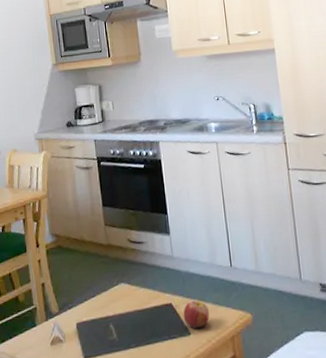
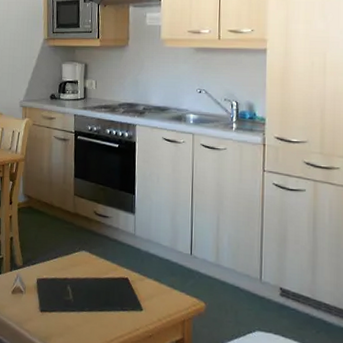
apple: present [183,300,210,329] -> none [137,279,163,307]

